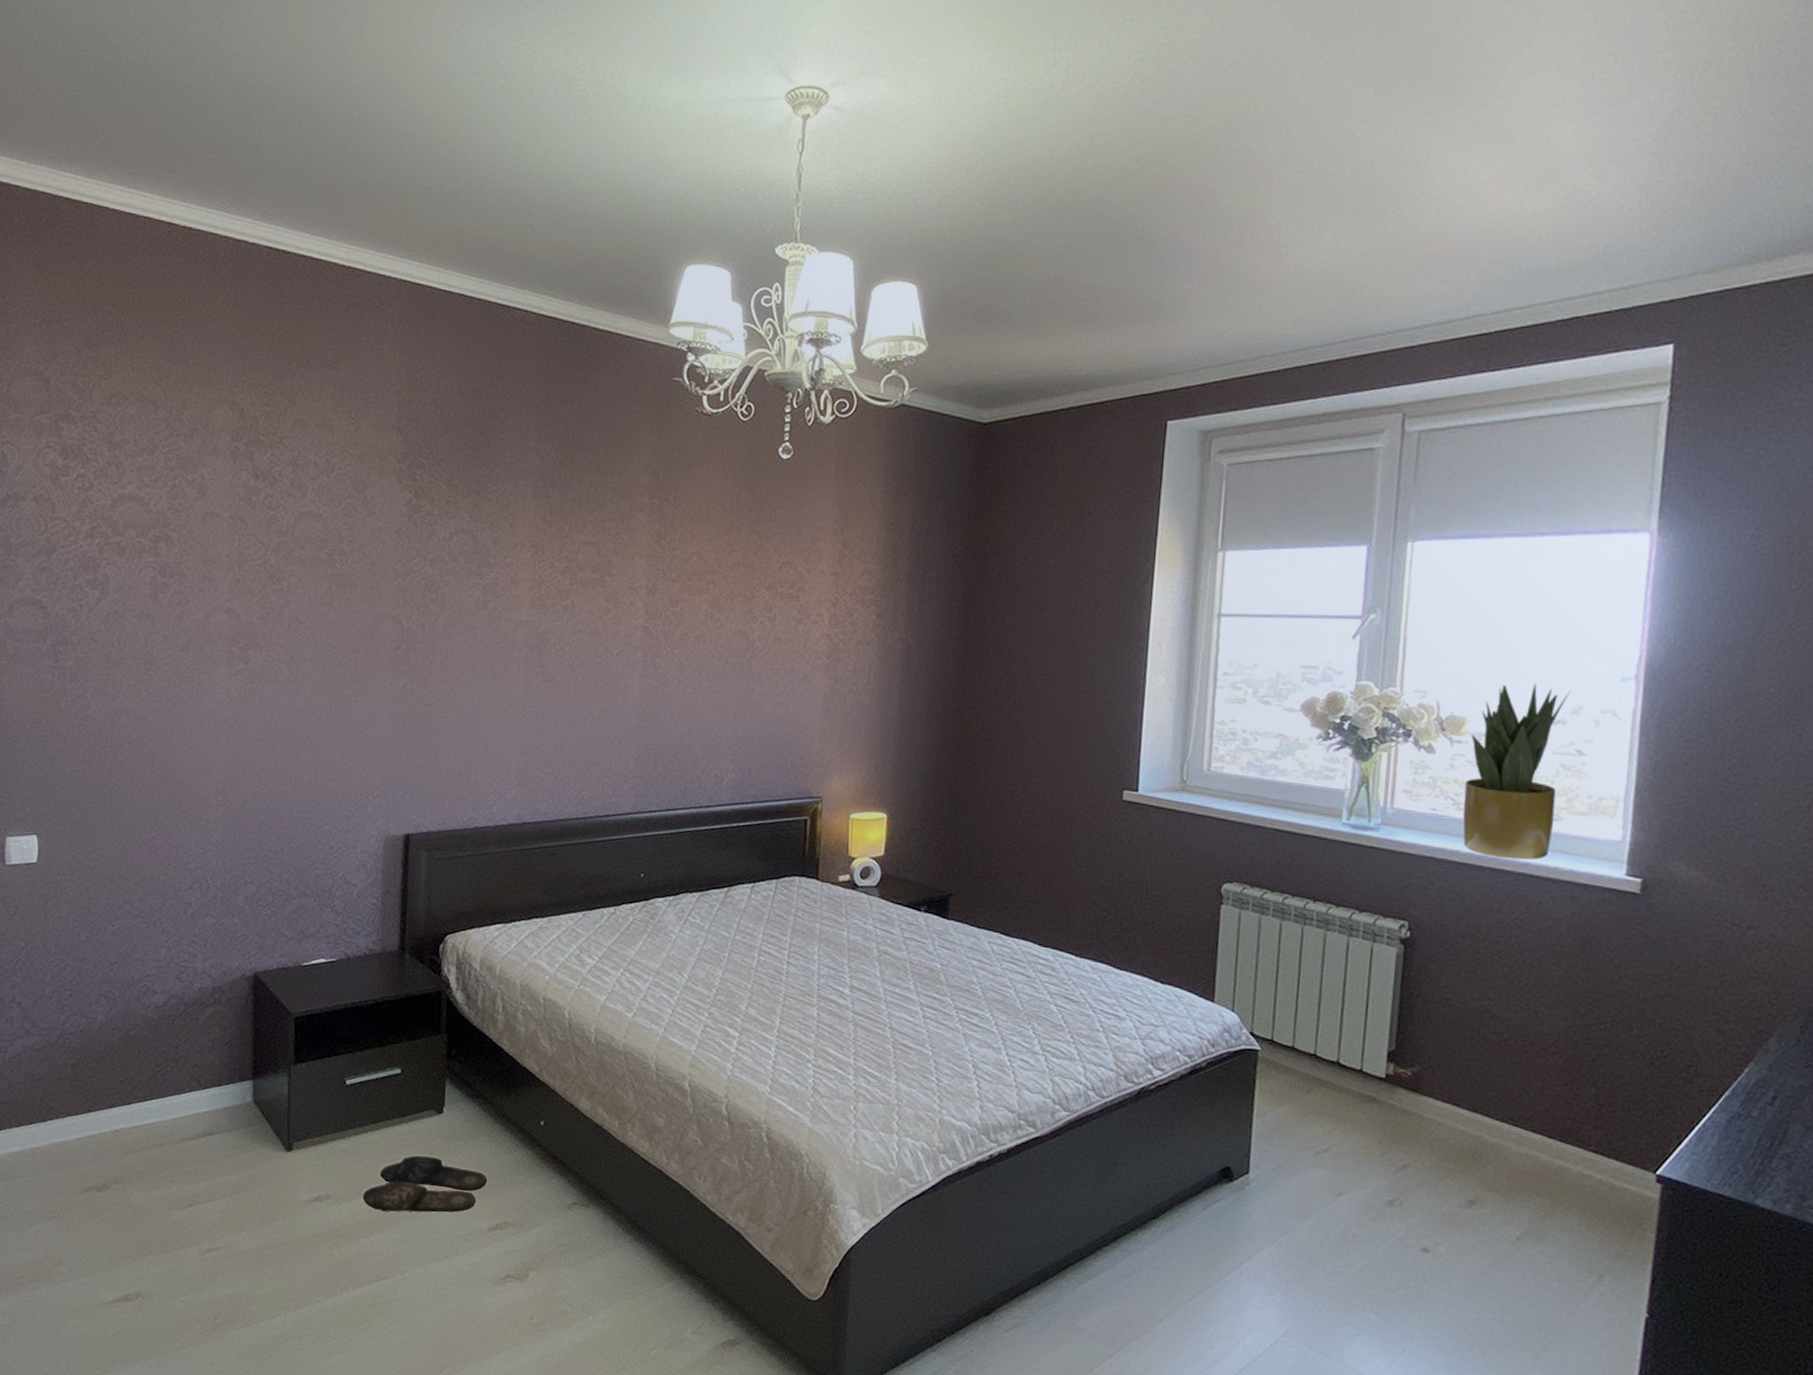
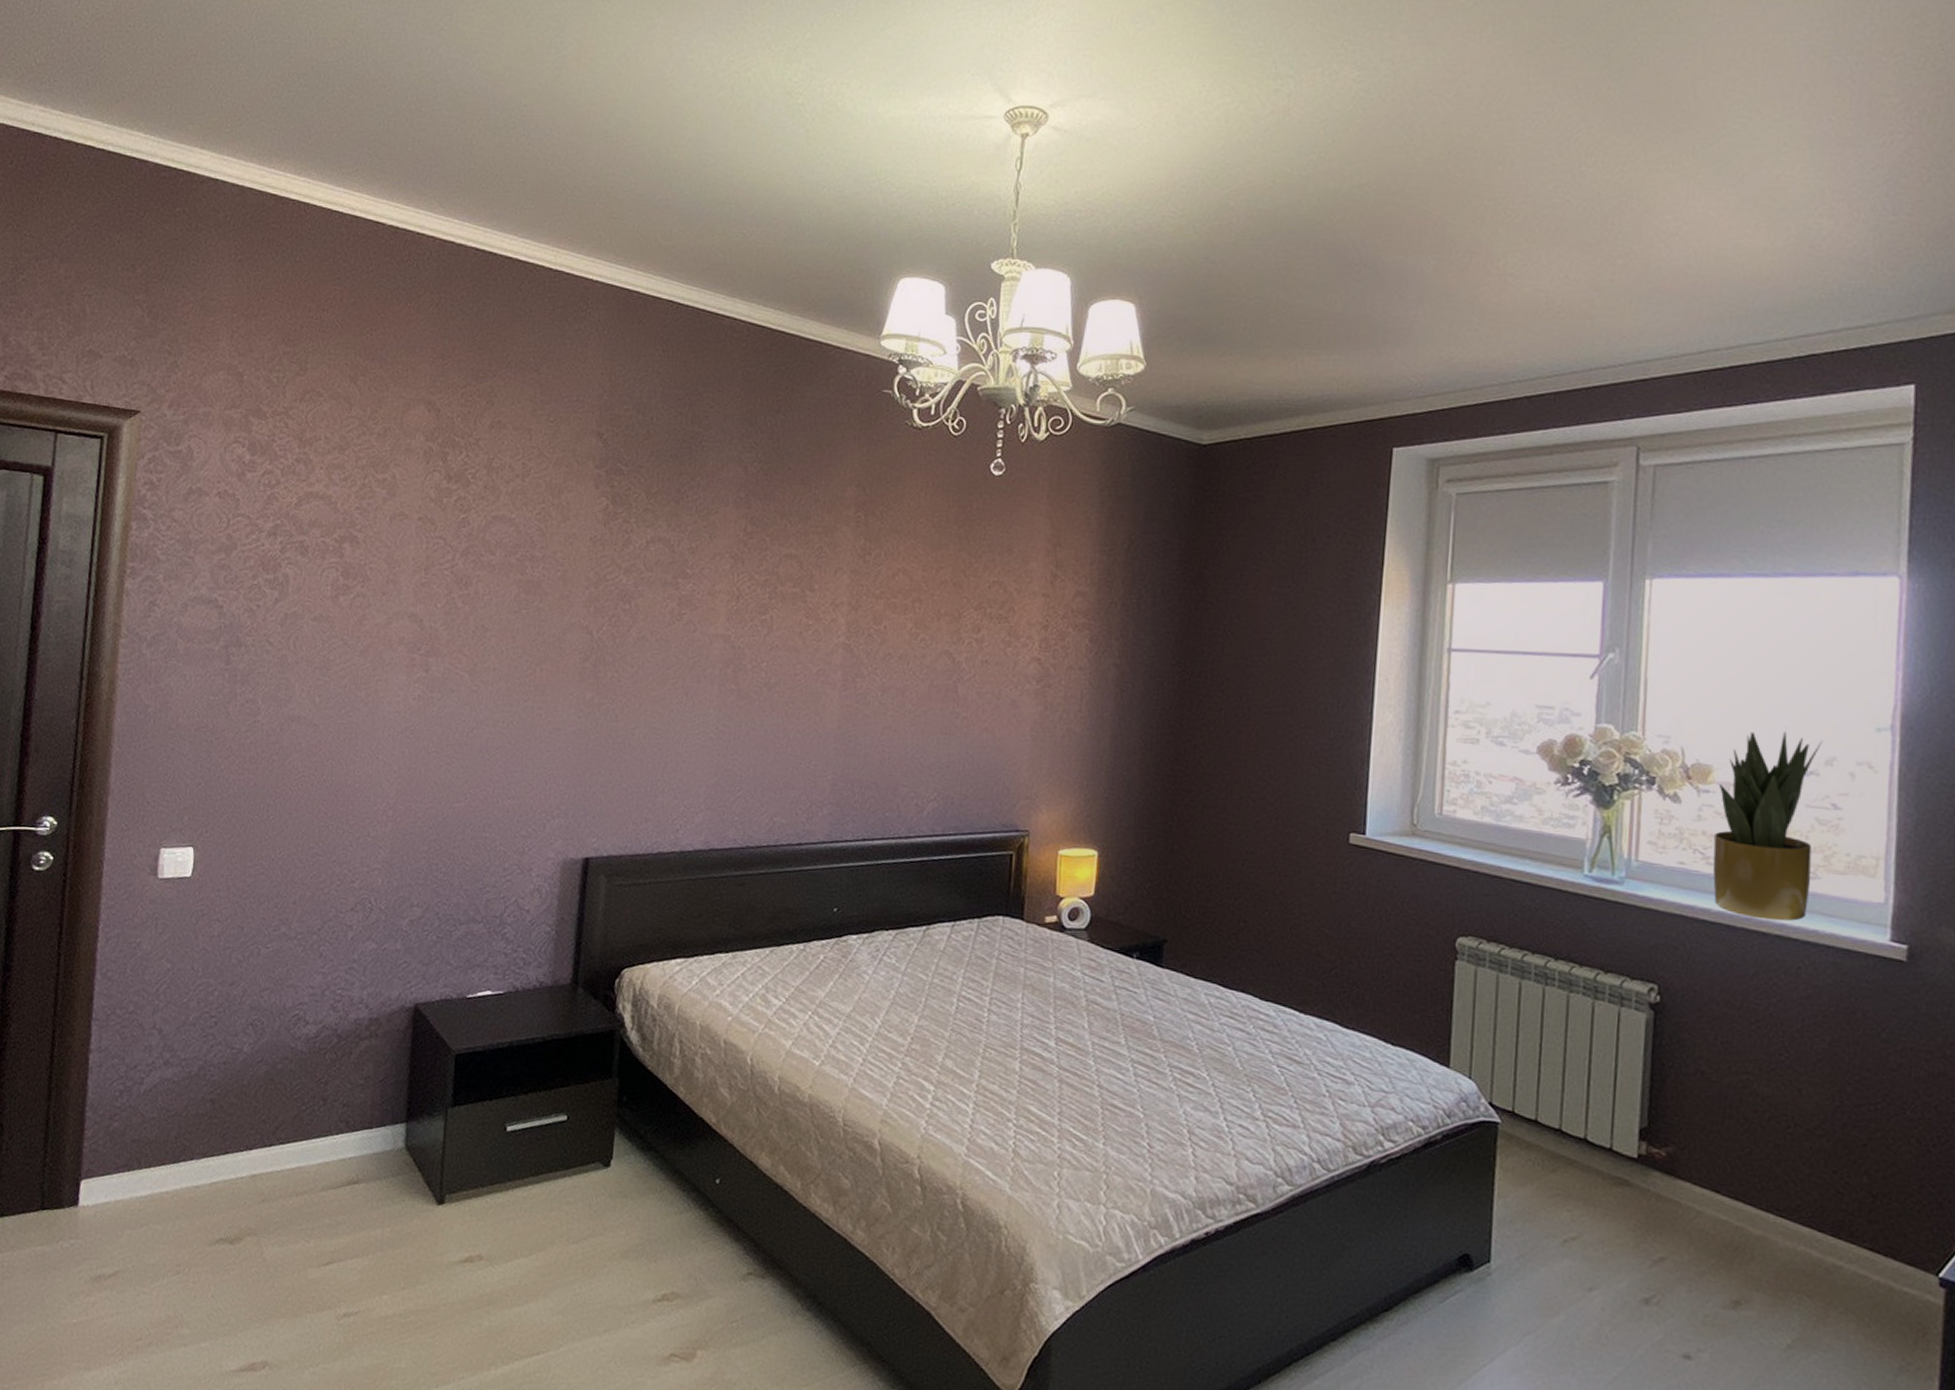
slippers: present [363,1155,488,1212] -> none [518,1213,656,1279]

